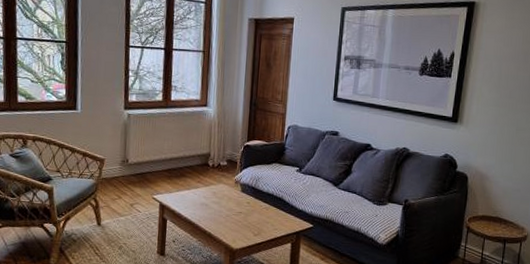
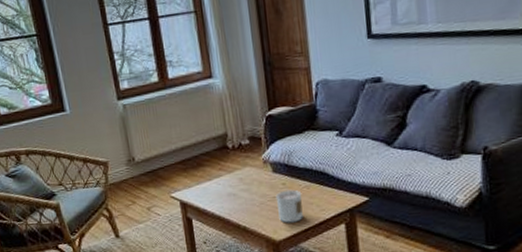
candle: none [239,208,260,236] -> present [275,189,303,223]

